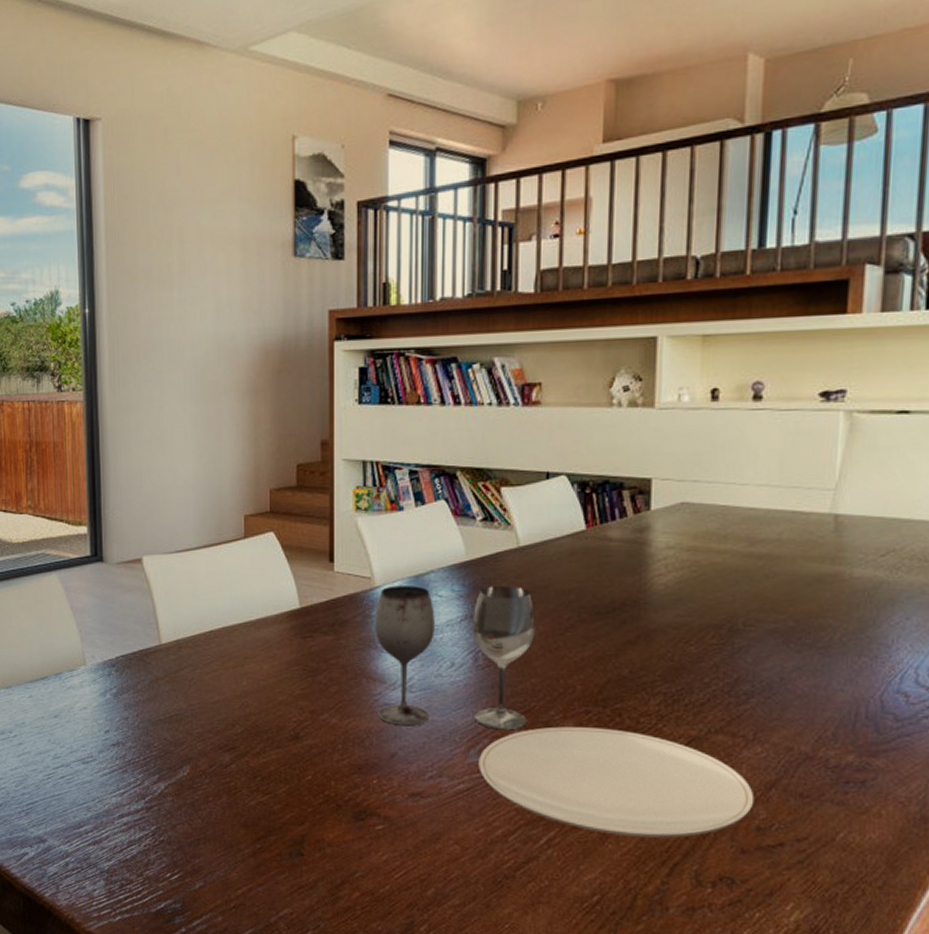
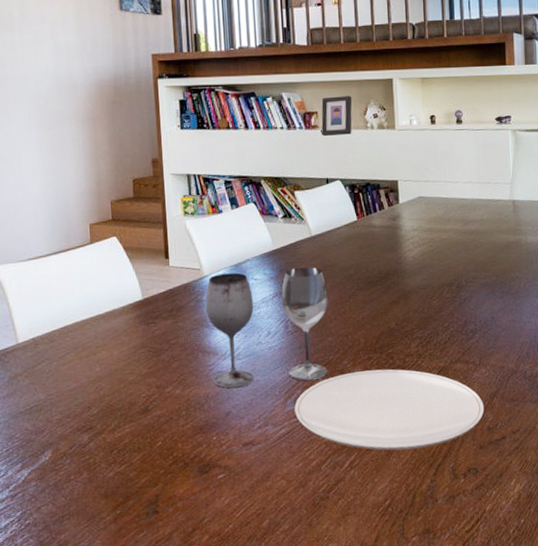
picture frame: none [545,361,594,415] -> present [321,96,352,136]

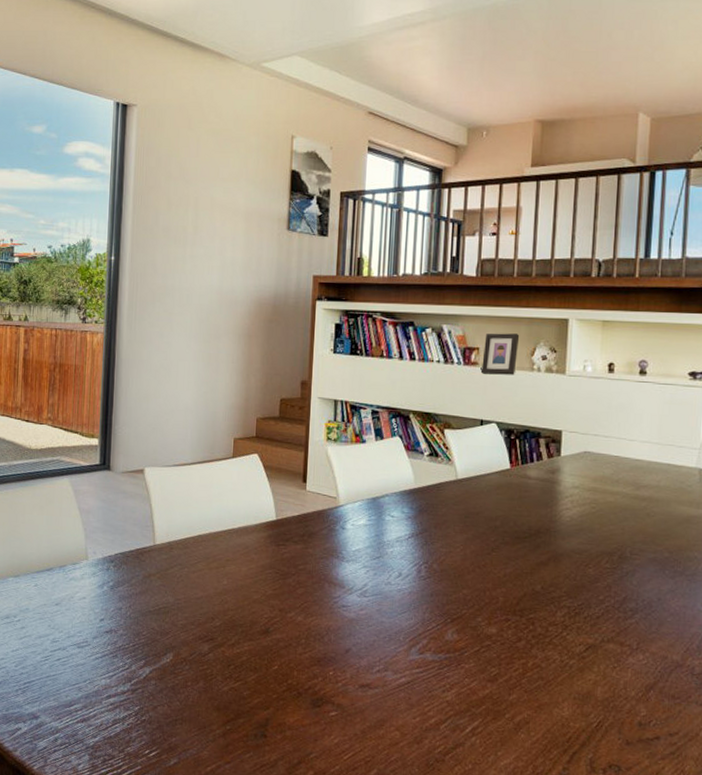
wineglass: present [205,267,329,389] -> none [337,505,469,633]
plate: present [294,369,485,451] -> none [418,631,637,730]

